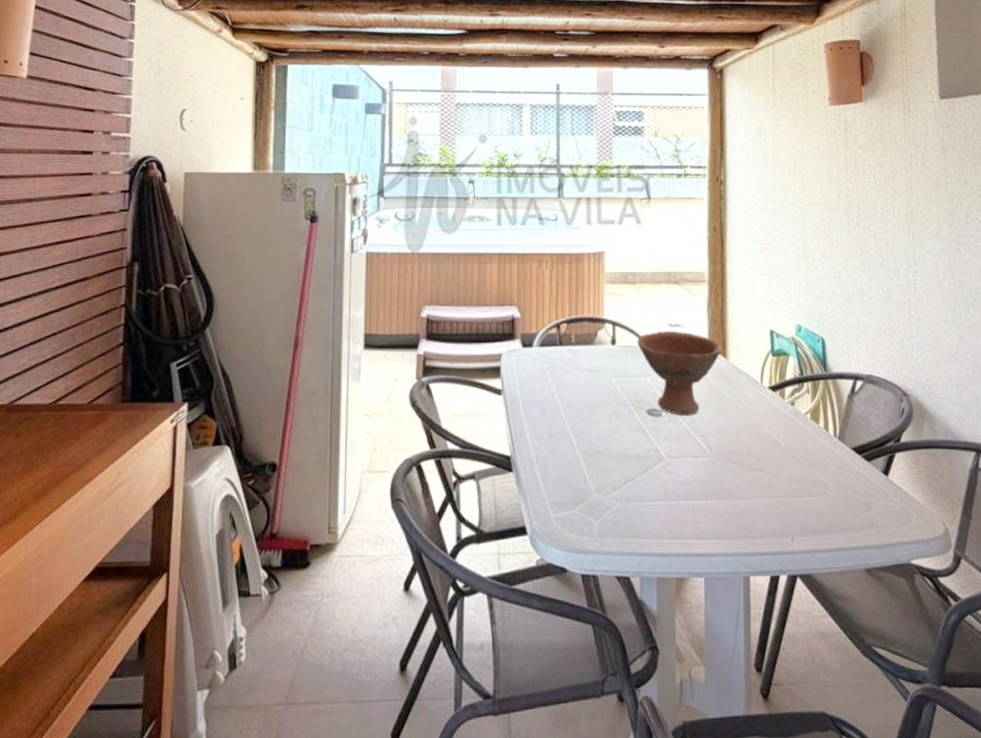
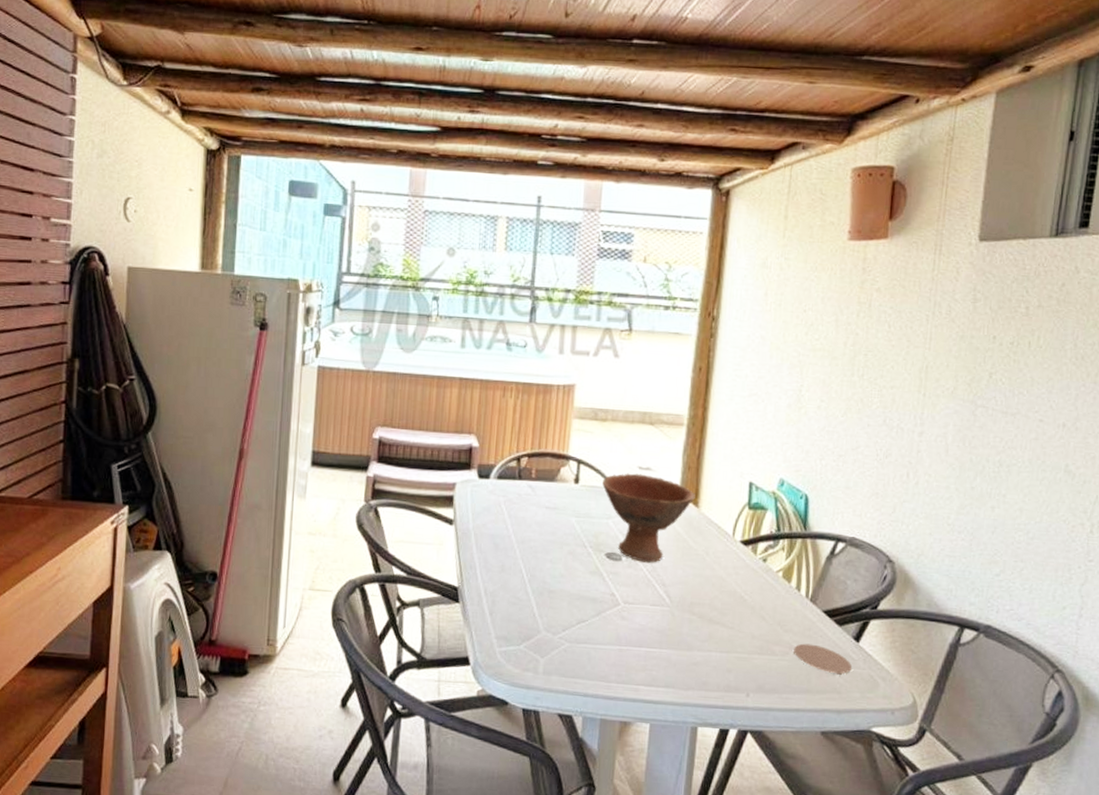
coaster: none [830,482,886,510] -> present [793,643,853,675]

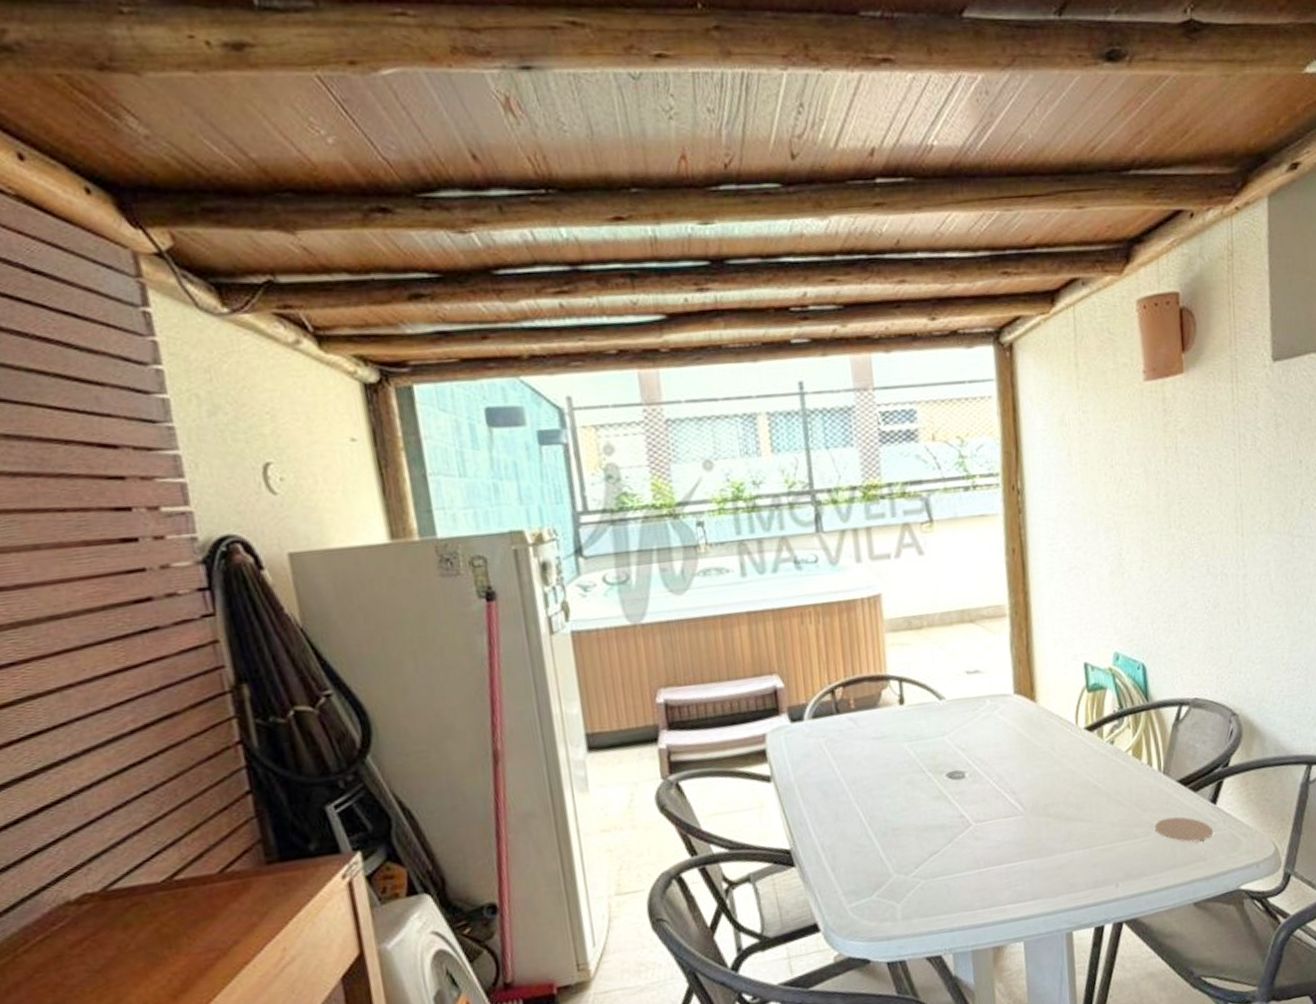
bowl: present [602,473,696,563] -> none [930,678,1031,774]

